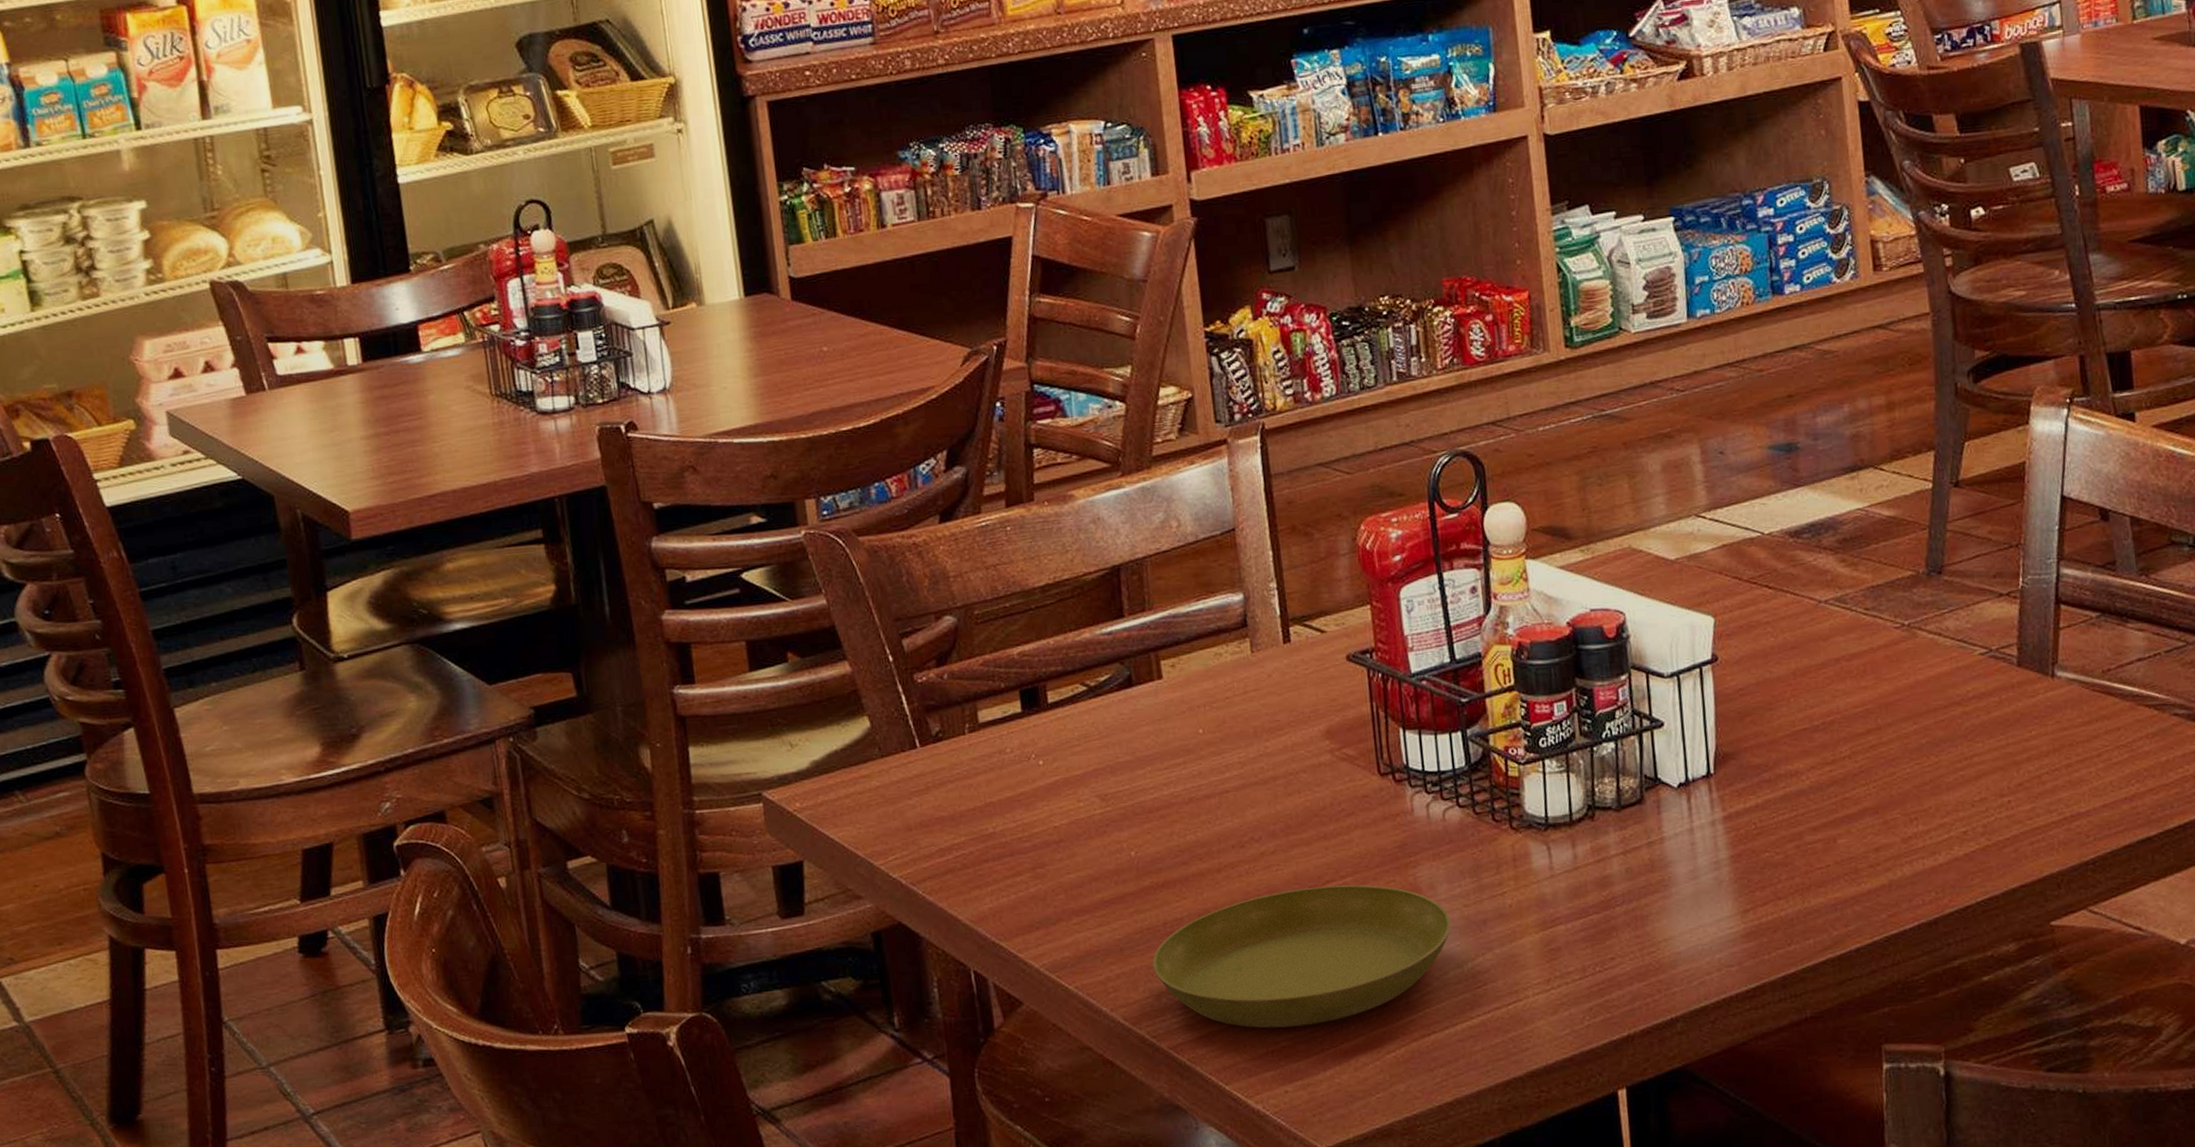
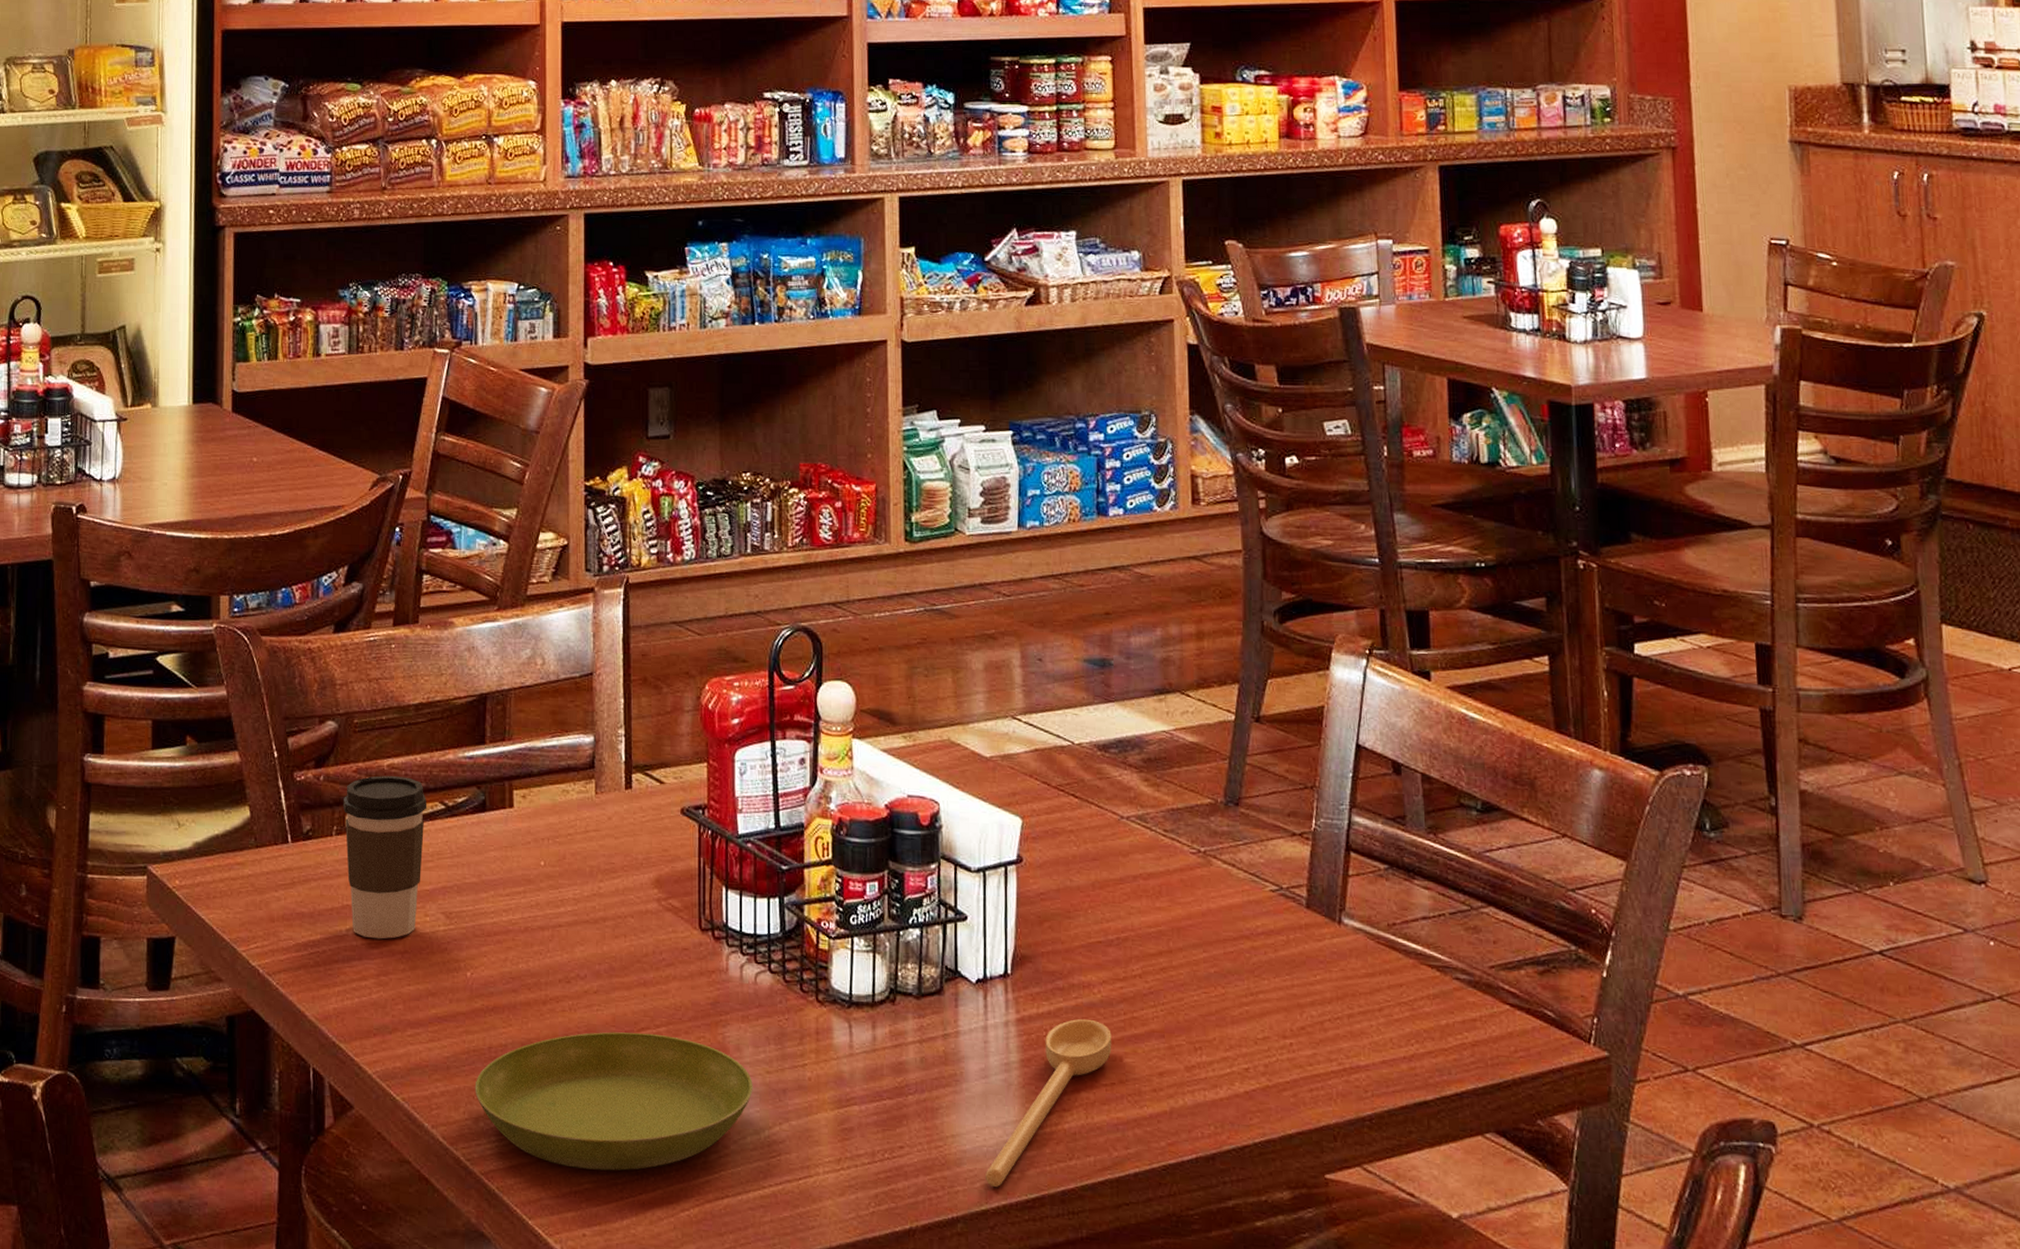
coffee cup: none [972,662,1069,833] -> present [342,775,427,939]
spoon: none [1702,806,1825,984] -> present [986,1018,1112,1188]

